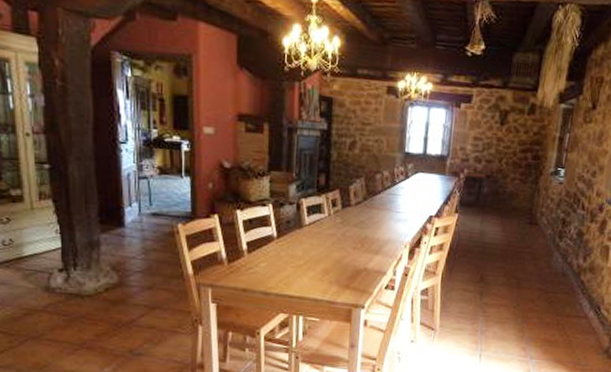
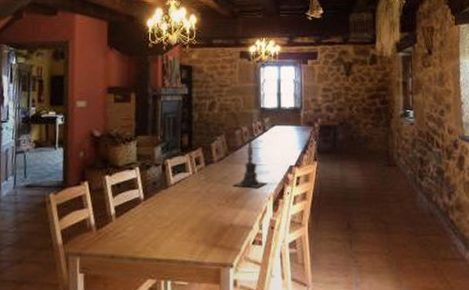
candle holder: none [369,179,406,235] -> present [232,134,269,188]

